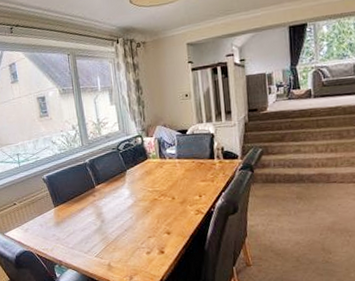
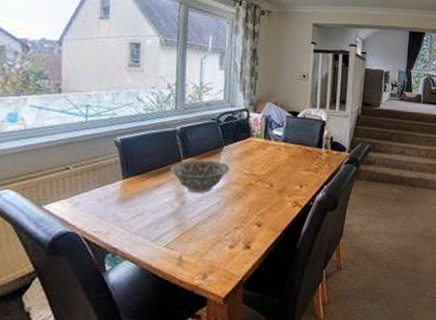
decorative bowl: none [88,183,136,212] -> present [171,160,230,193]

